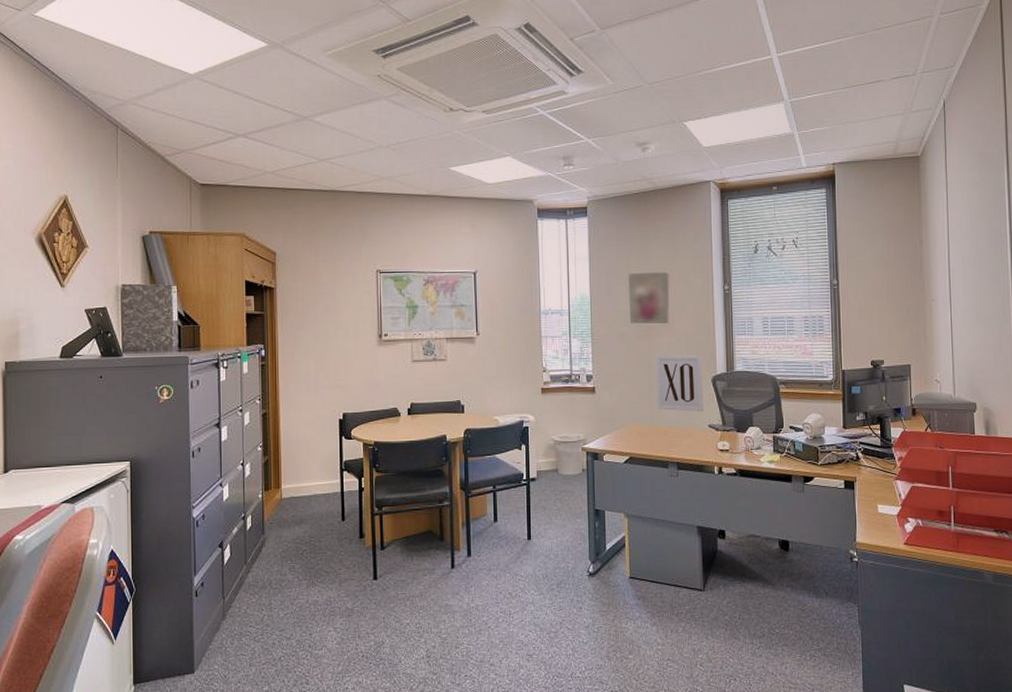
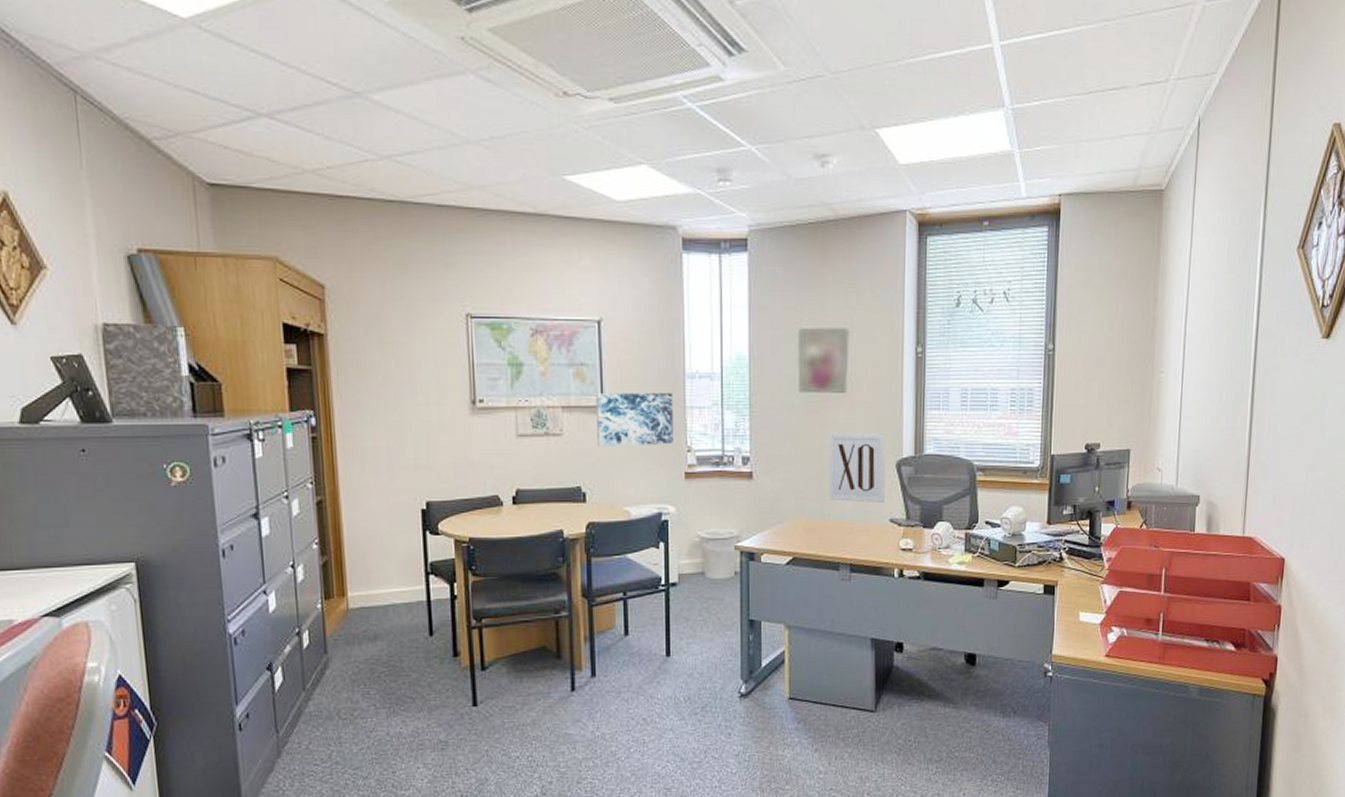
wall art: none [472,326,532,369] -> present [596,393,673,447]

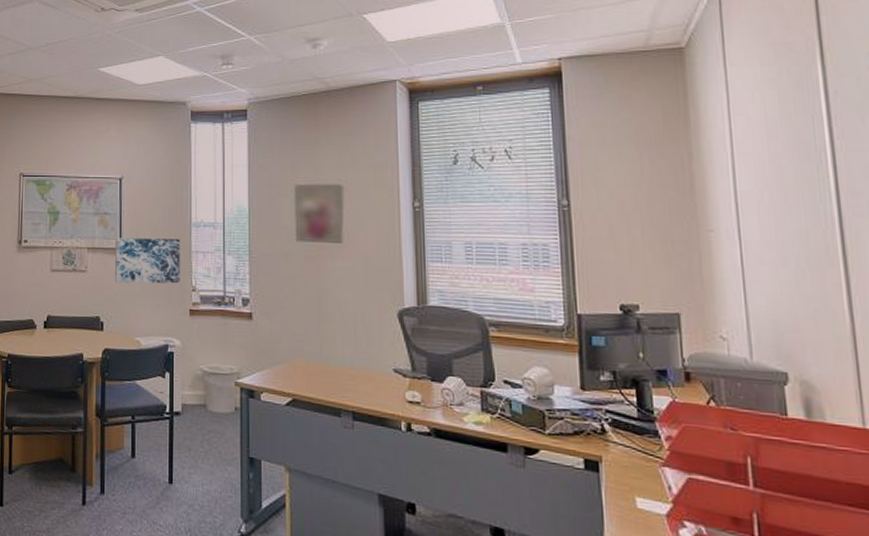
wall art: present [829,432,886,504] -> none [327,280,387,353]

